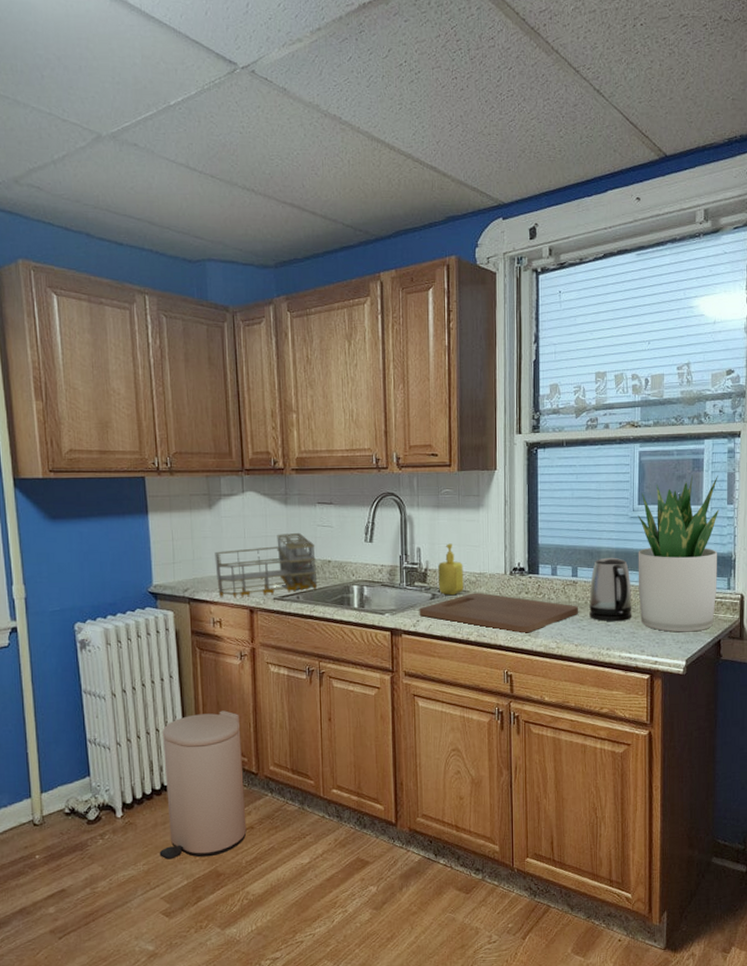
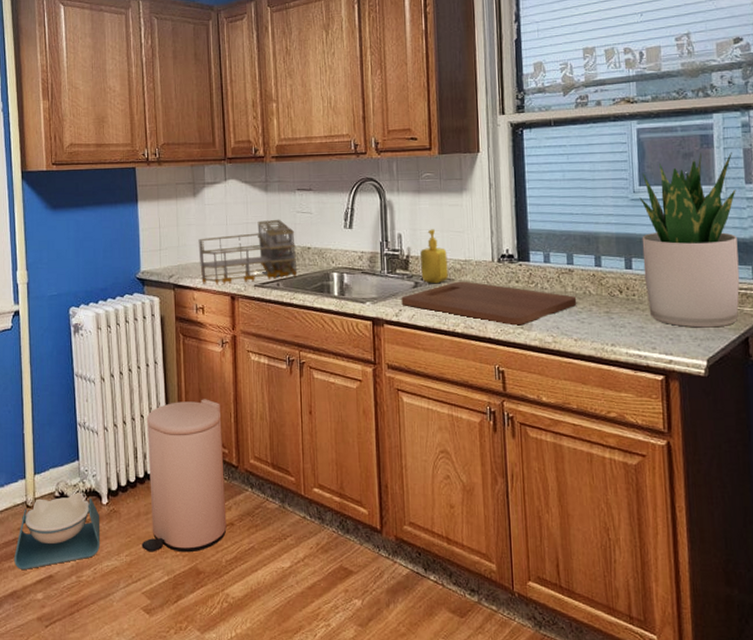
pet bowl: none [22,806,115,886] -> present [14,491,100,569]
kettle: present [589,557,632,621] -> none [588,243,639,314]

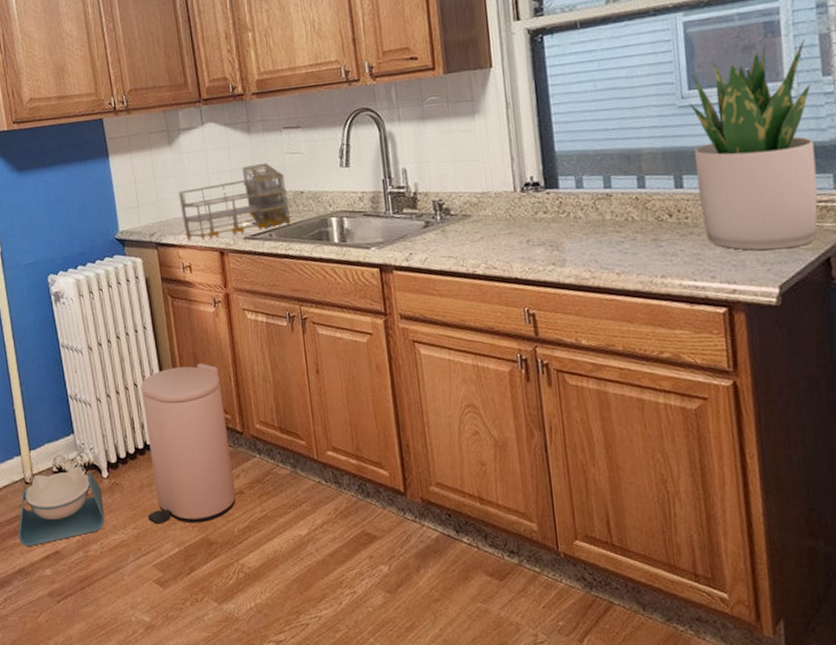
cutting board: present [401,281,577,326] -> none [411,216,618,263]
soap dispenser: present [420,229,448,284] -> none [430,160,464,222]

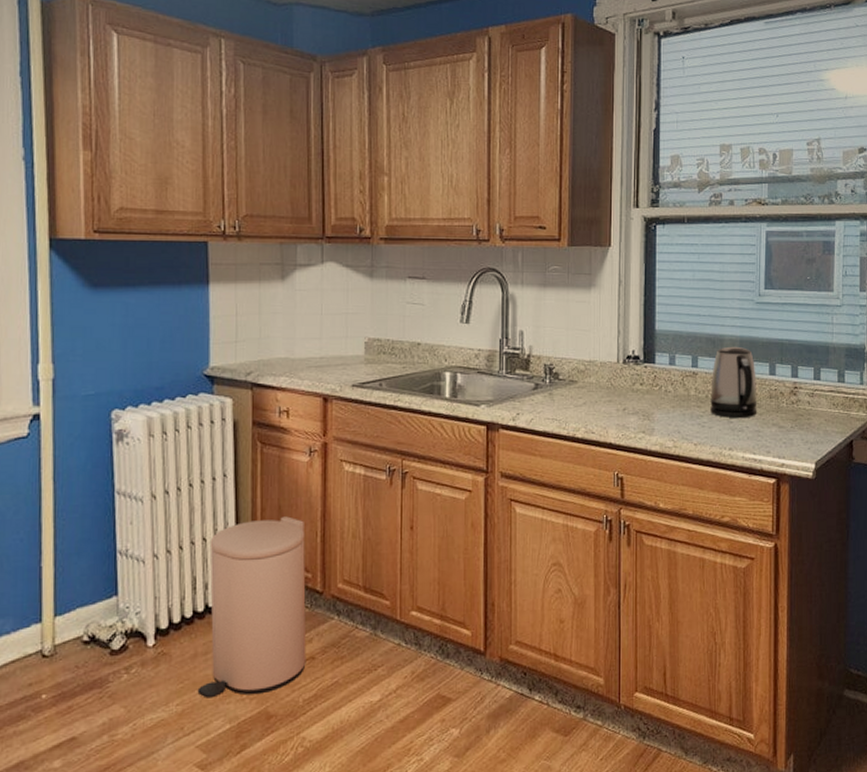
pet bowl: present [18,465,105,546] -> none [22,633,144,734]
dish rack: present [178,162,291,241] -> none [285,310,404,385]
kettle: none [630,159,693,242] -> present [710,346,758,418]
planter: present [689,40,818,251] -> none [764,258,851,432]

